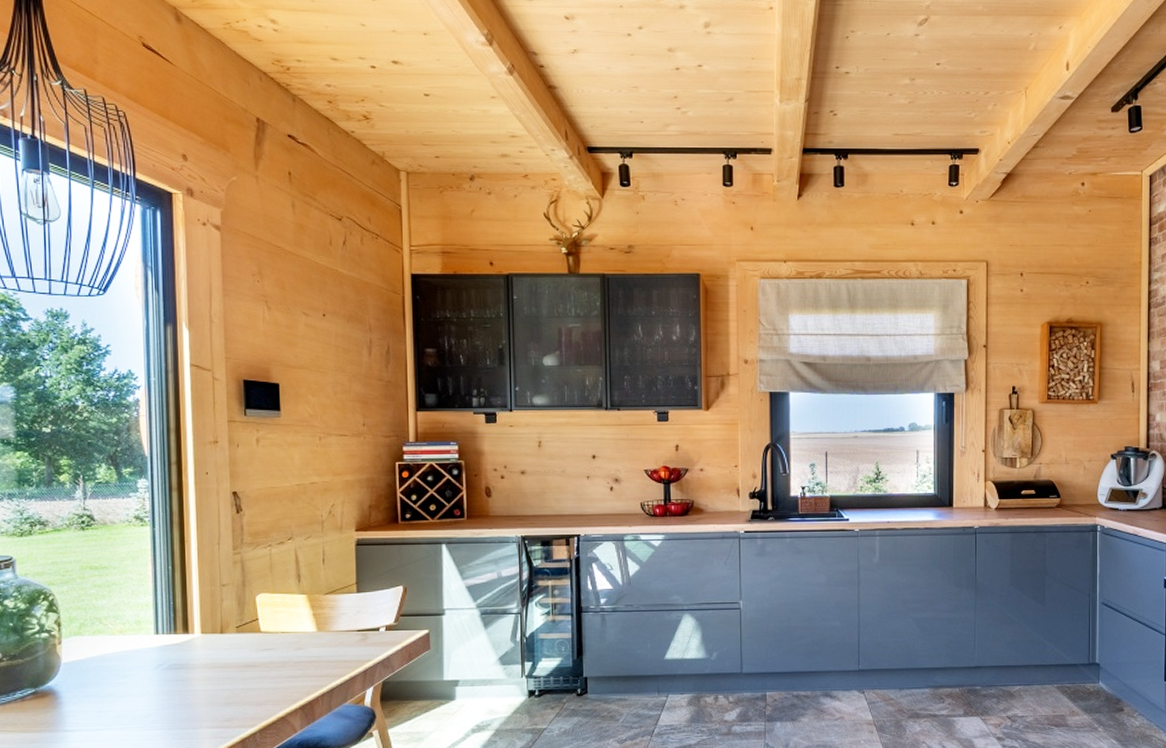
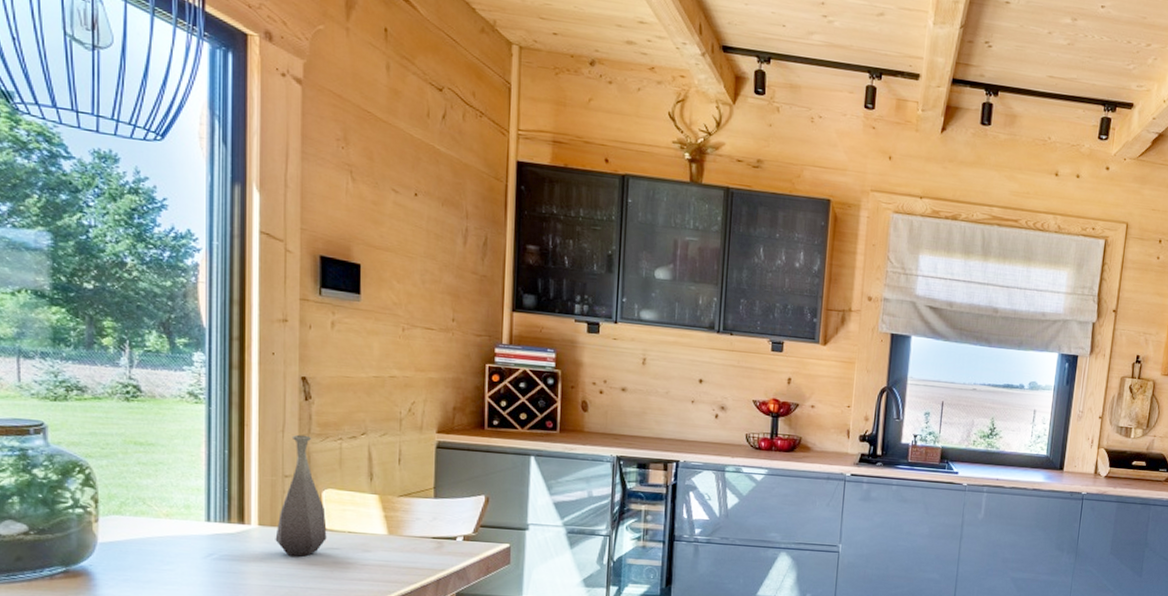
bottle: none [216,545,262,660] -> present [275,434,327,556]

